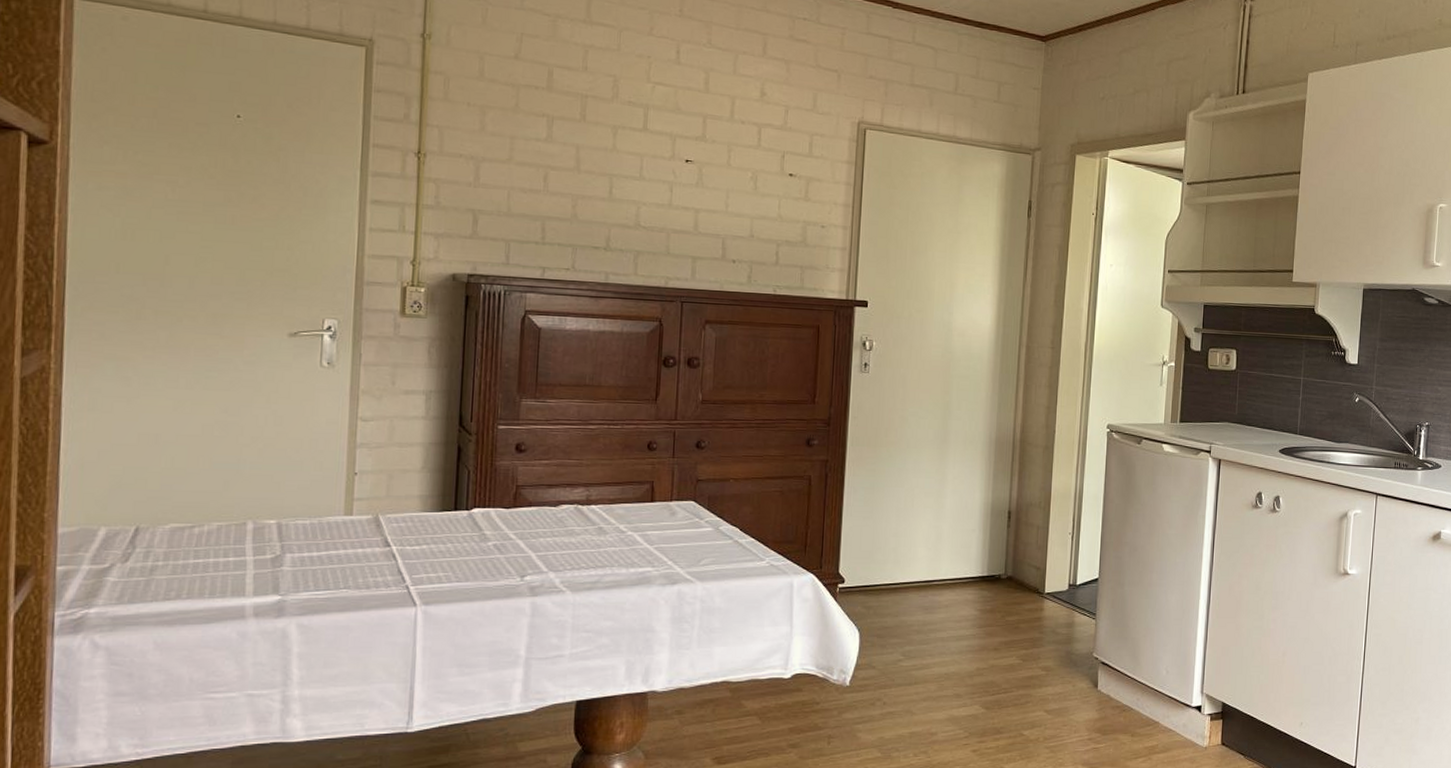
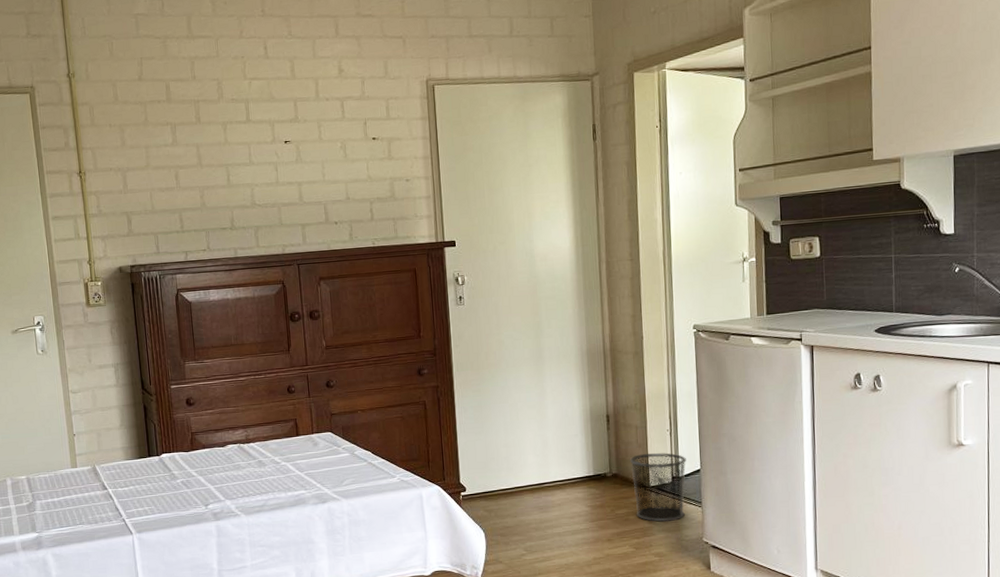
waste bin: none [1026,557,1085,632] -> present [629,453,686,522]

